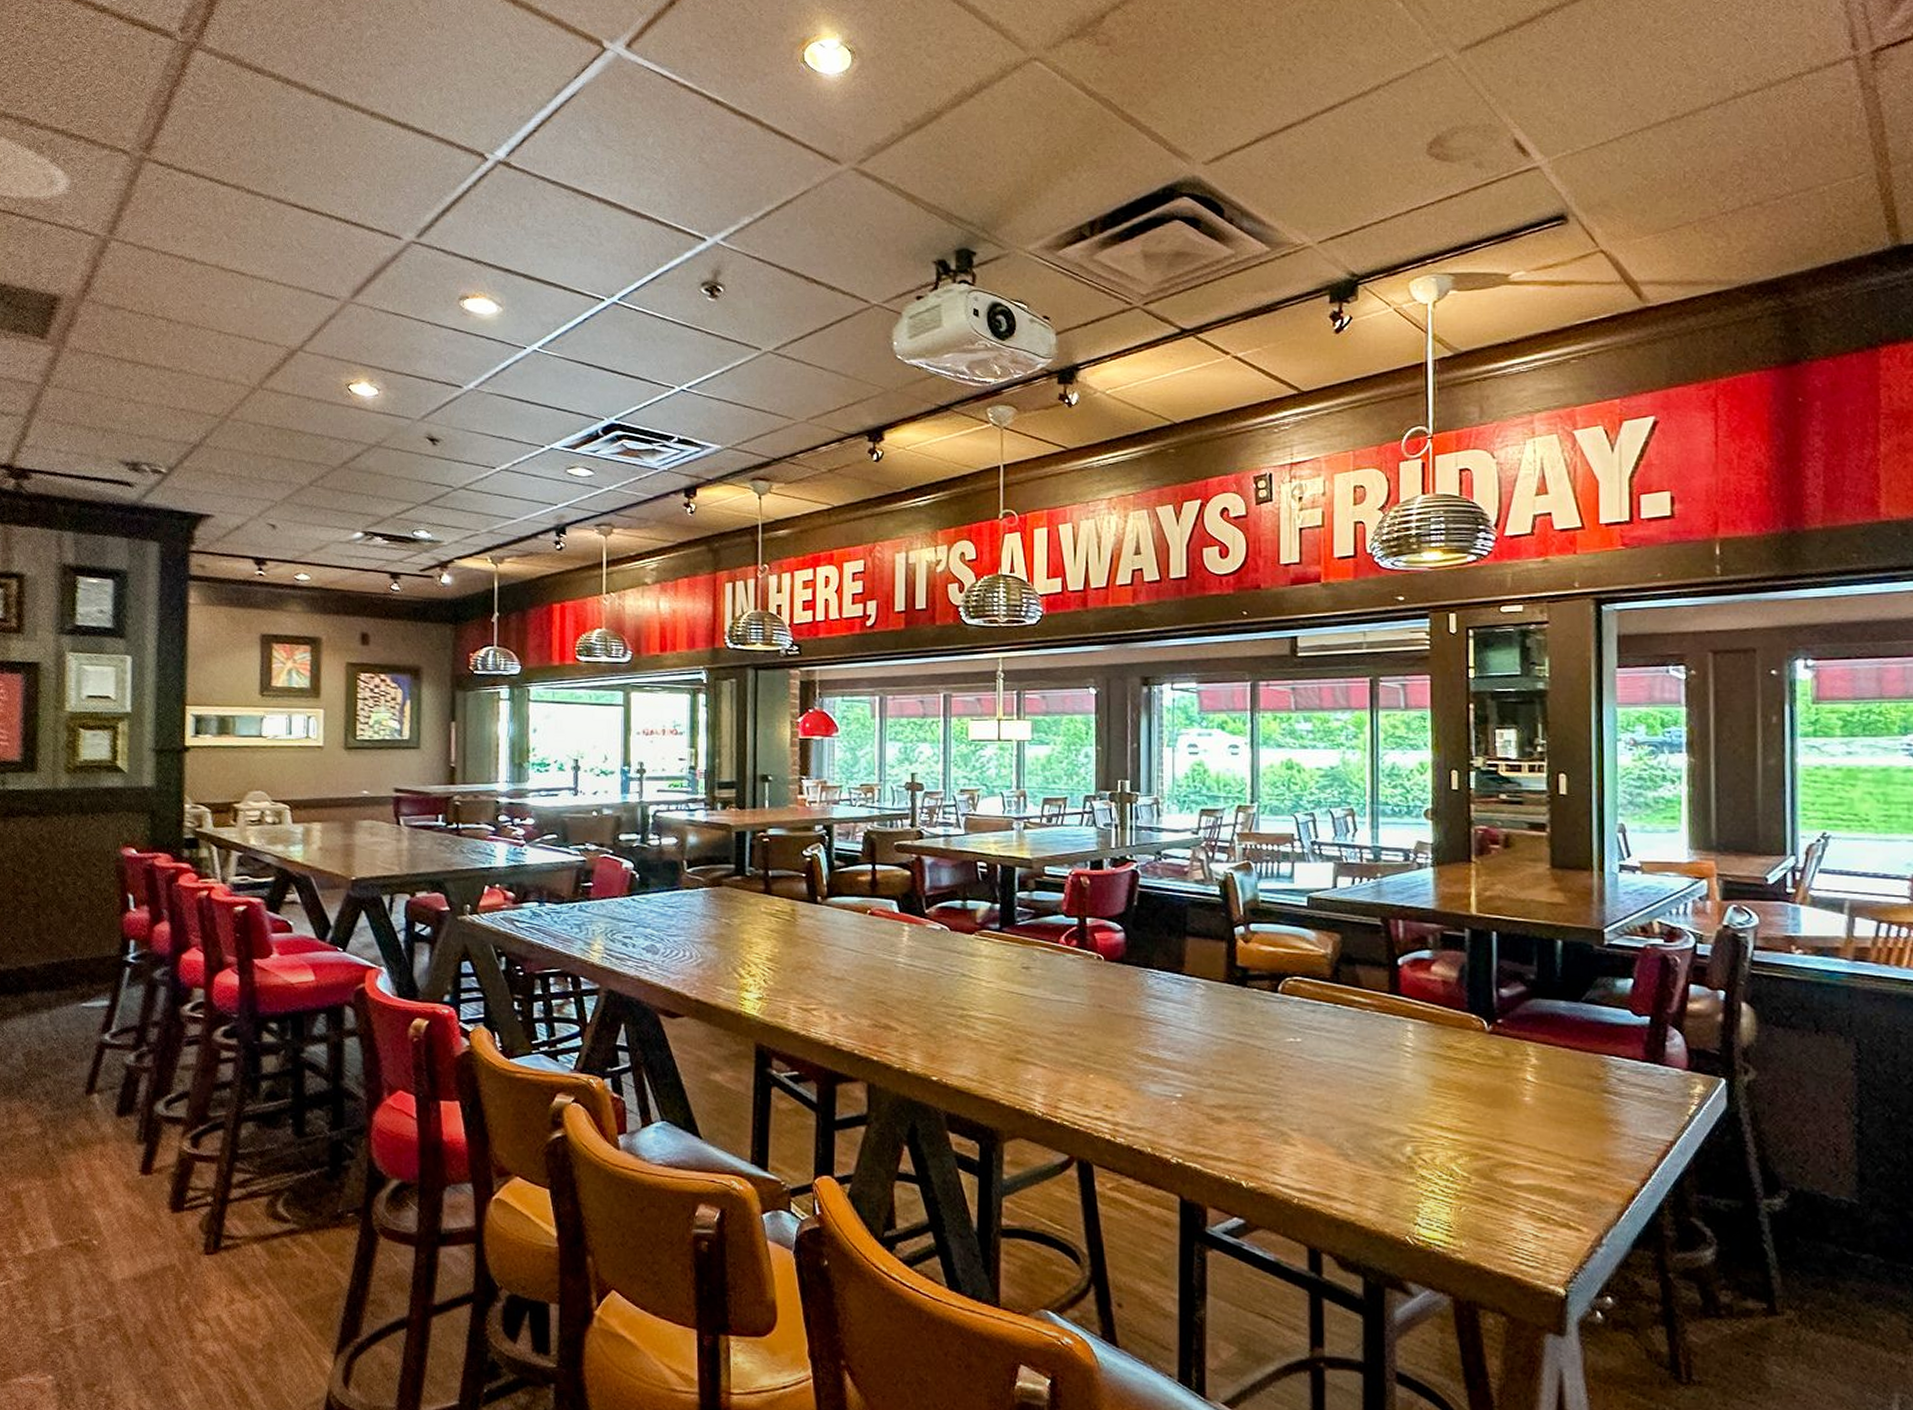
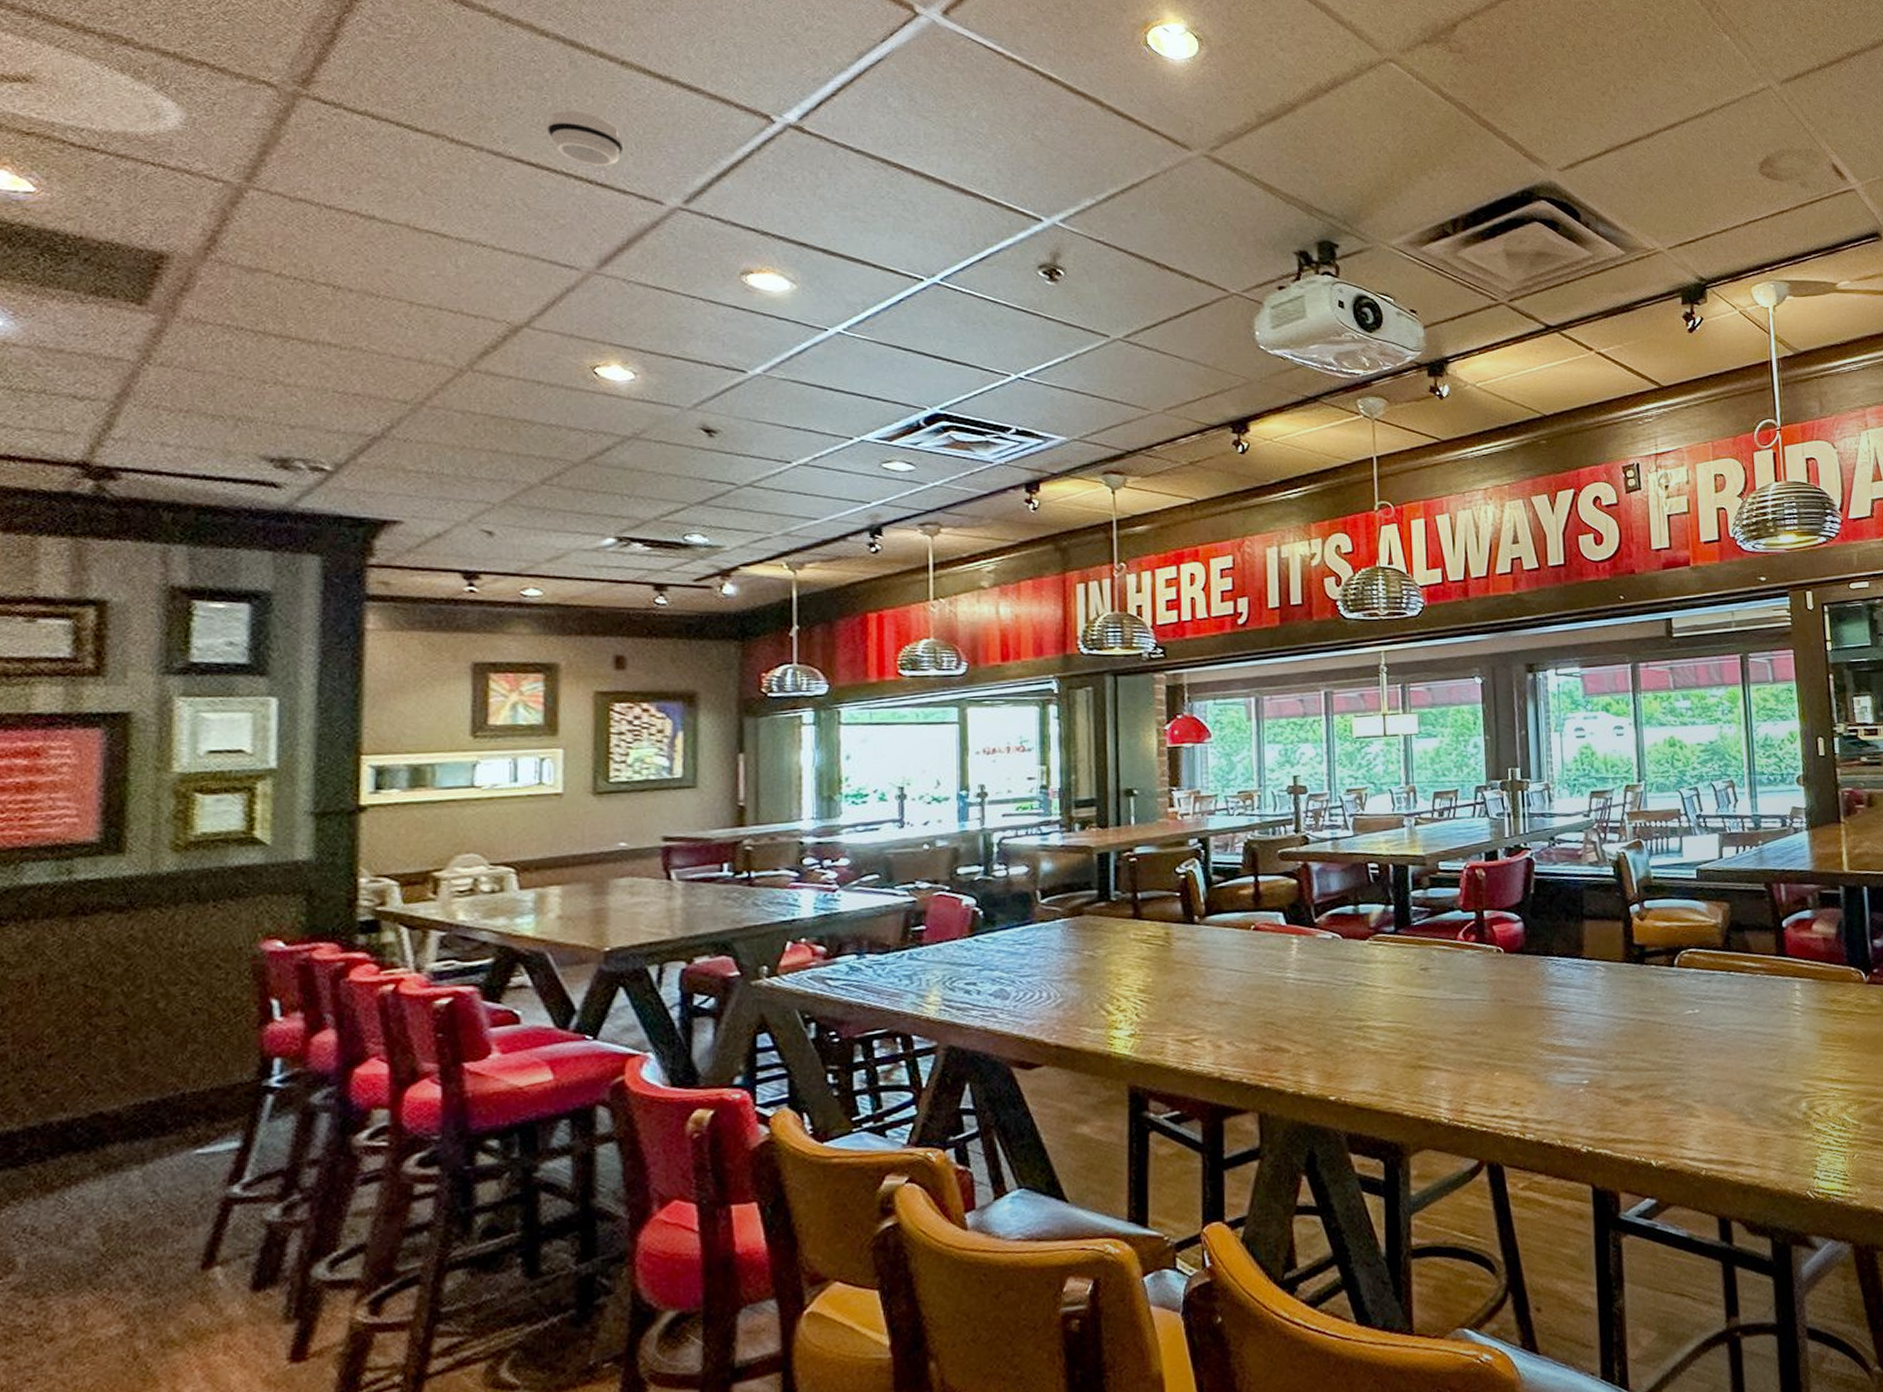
smoke detector: none [315,159,372,208] -> present [546,110,624,166]

